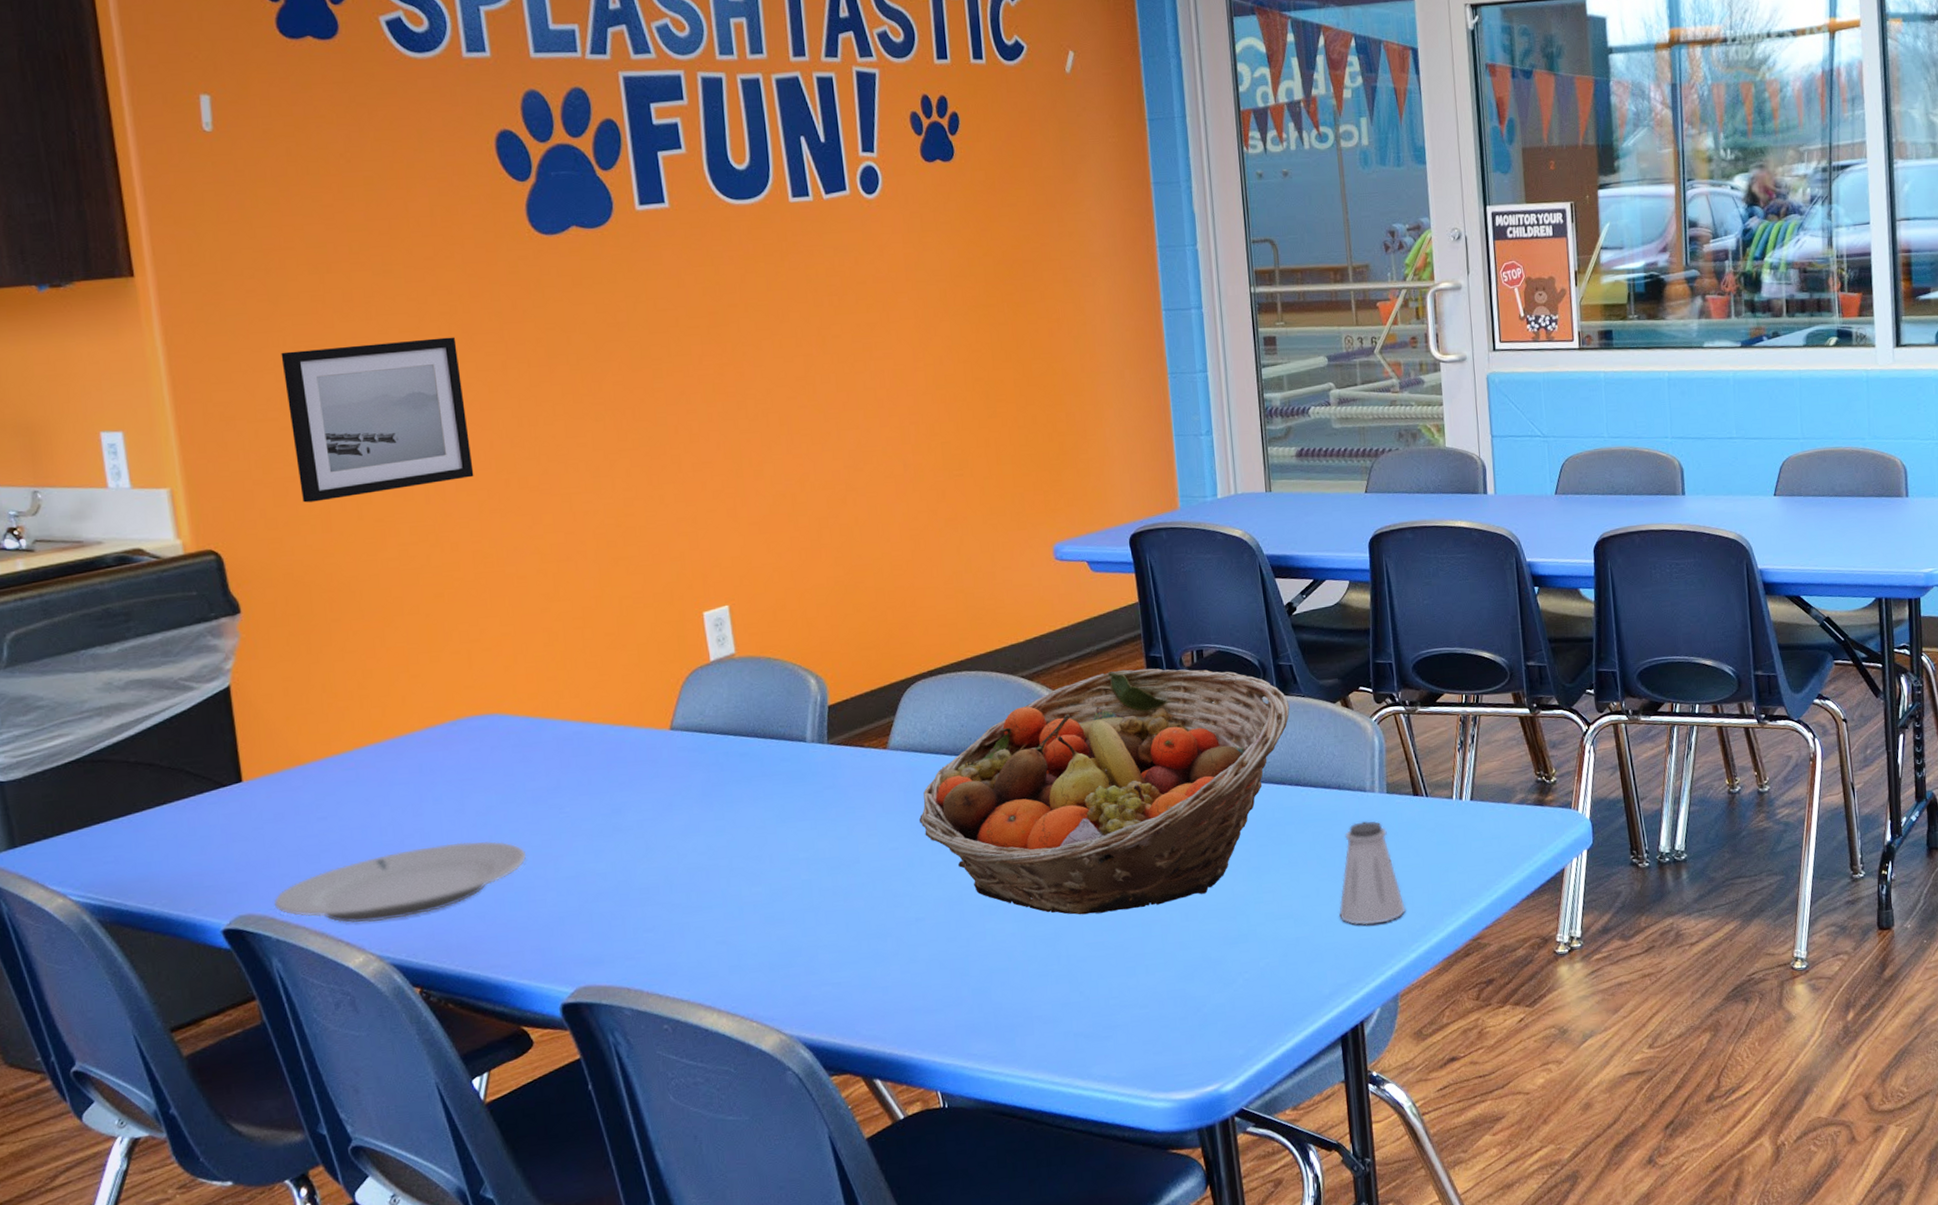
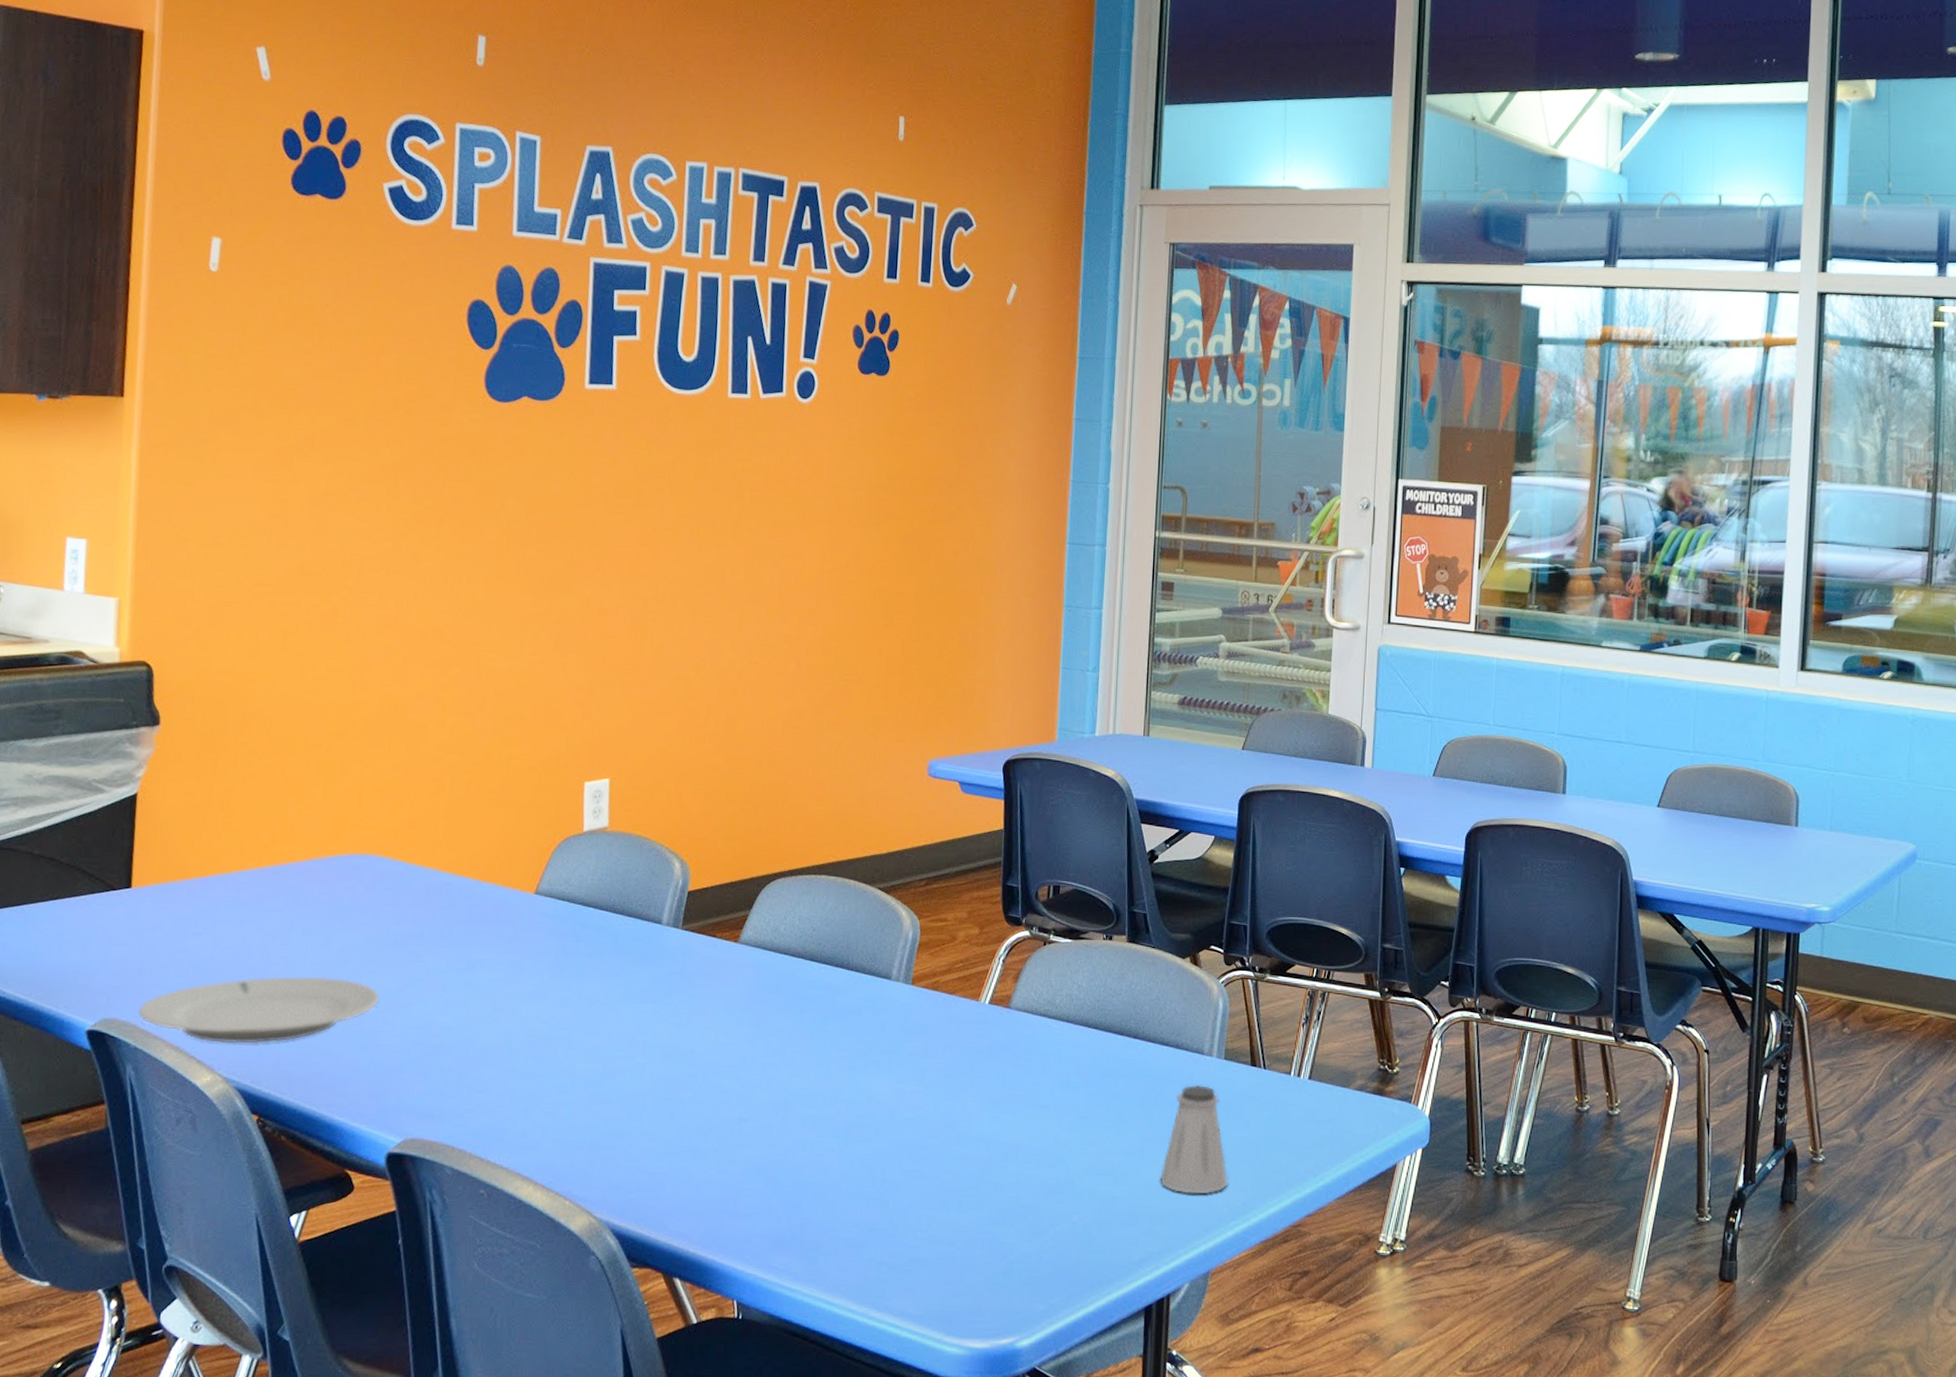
wall art: present [281,337,474,503] -> none [235,483,400,628]
fruit basket: present [918,668,1290,915] -> none [757,895,1139,1141]

